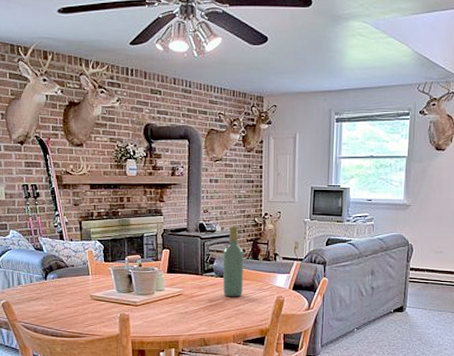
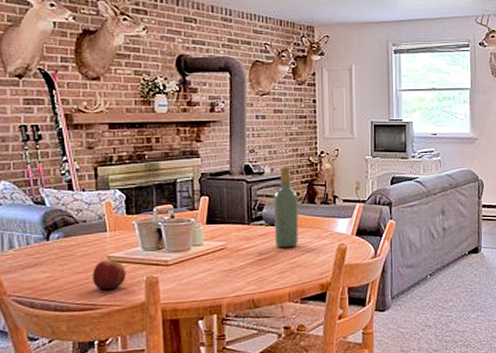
apple: none [79,298,105,323] -> present [93,260,127,291]

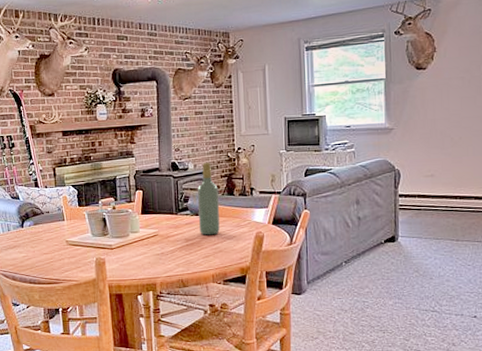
apple: present [93,260,127,291] -> none [55,244,81,268]

